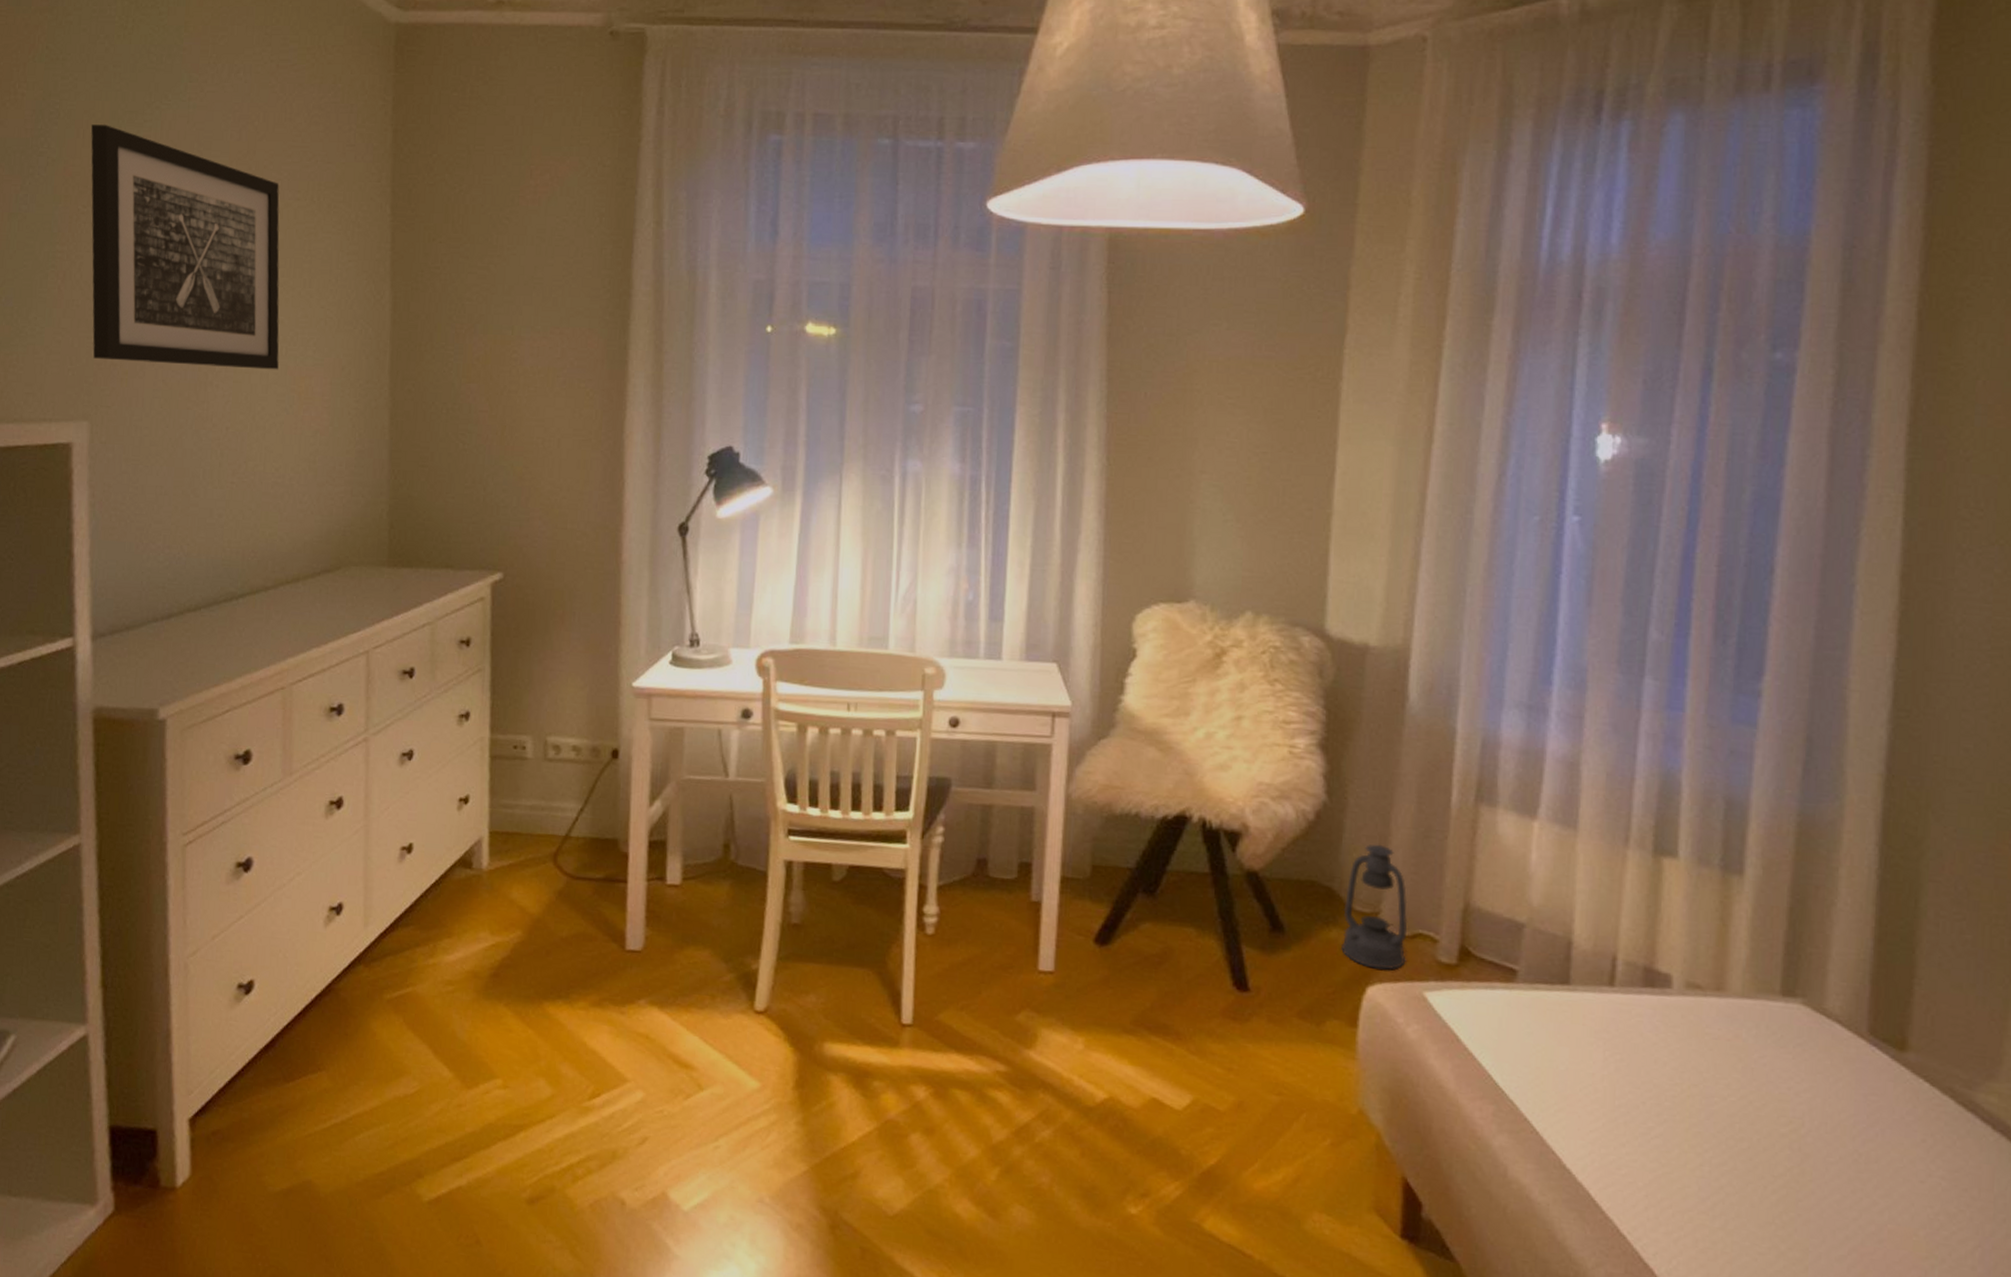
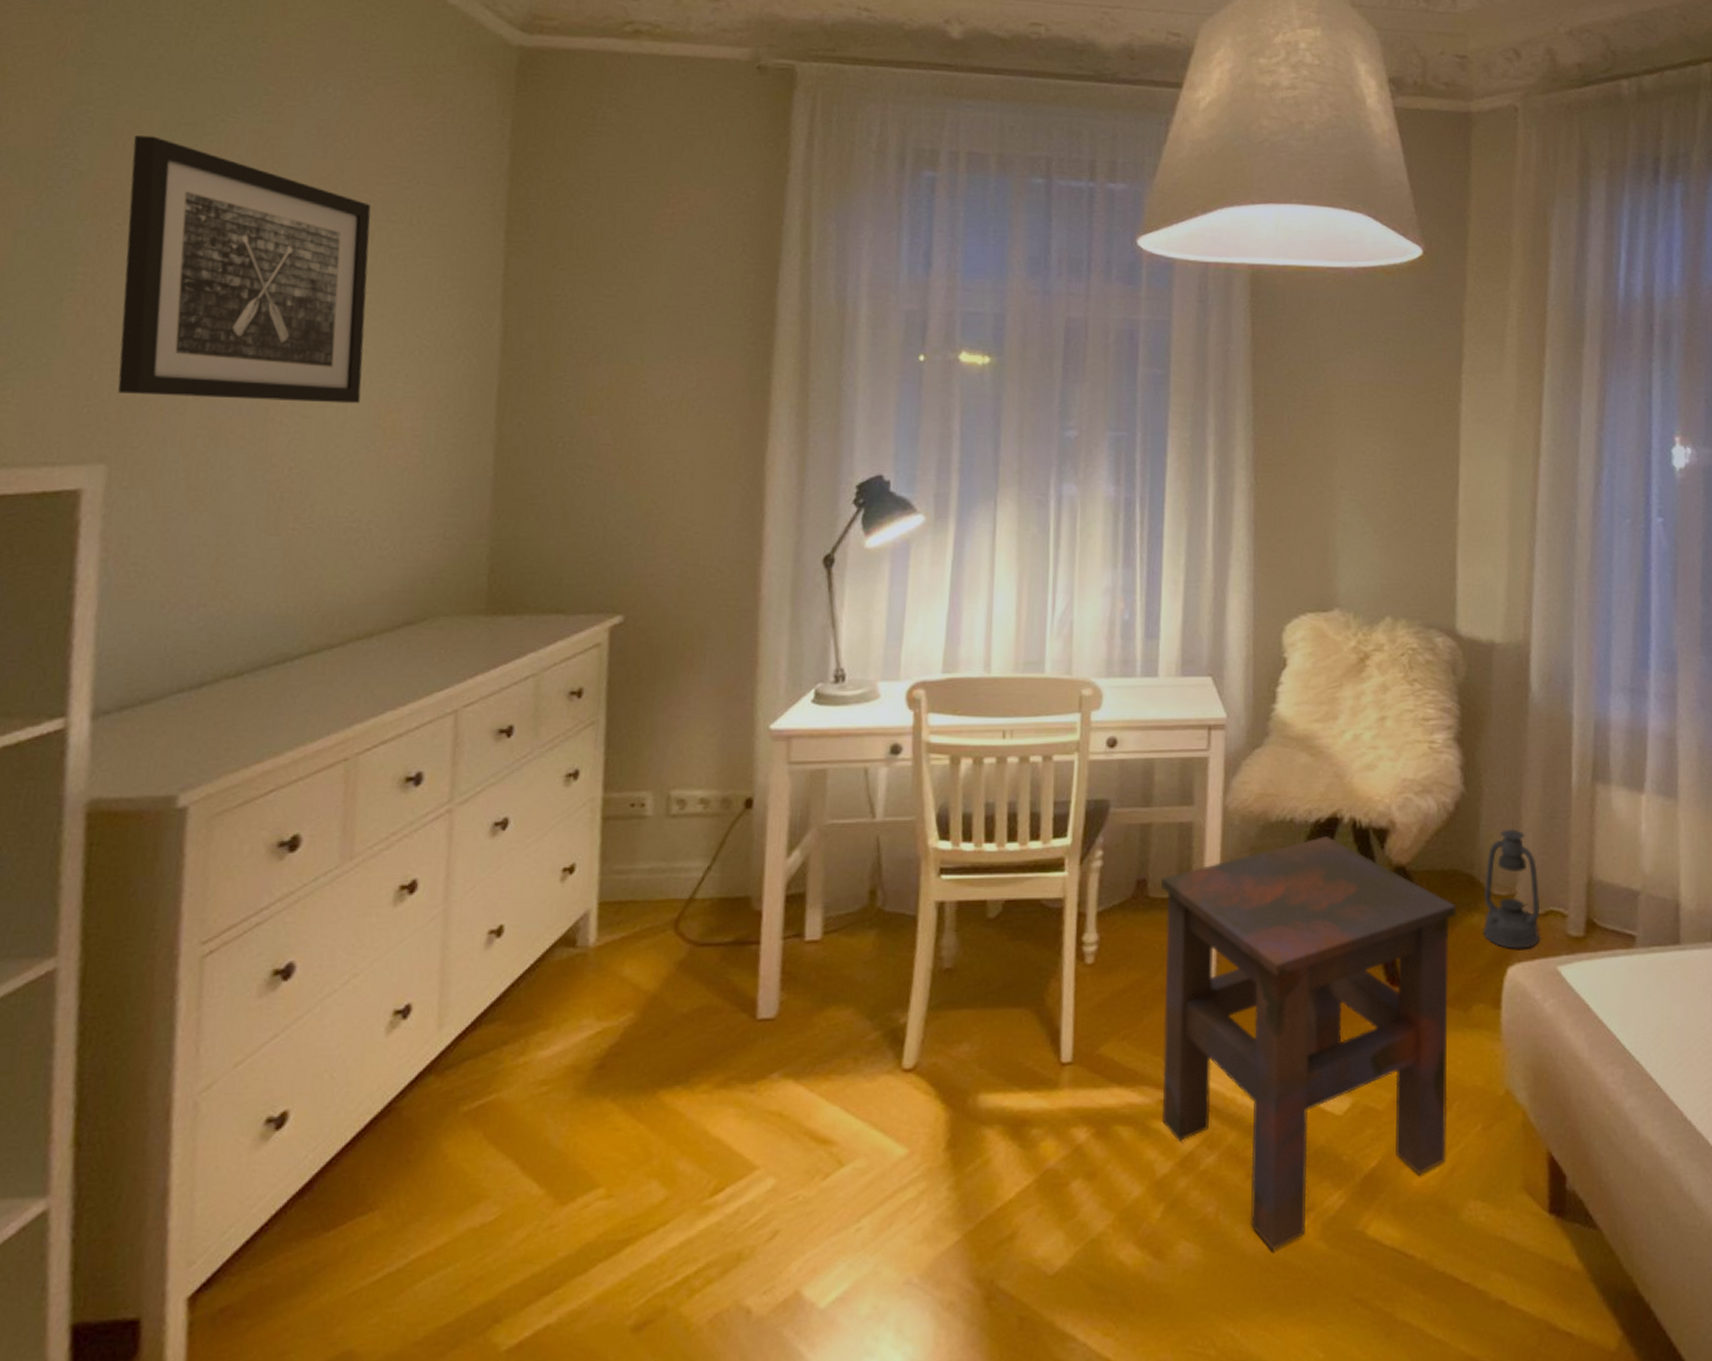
side table: none [999,834,1313,1228] -> present [1161,837,1456,1251]

